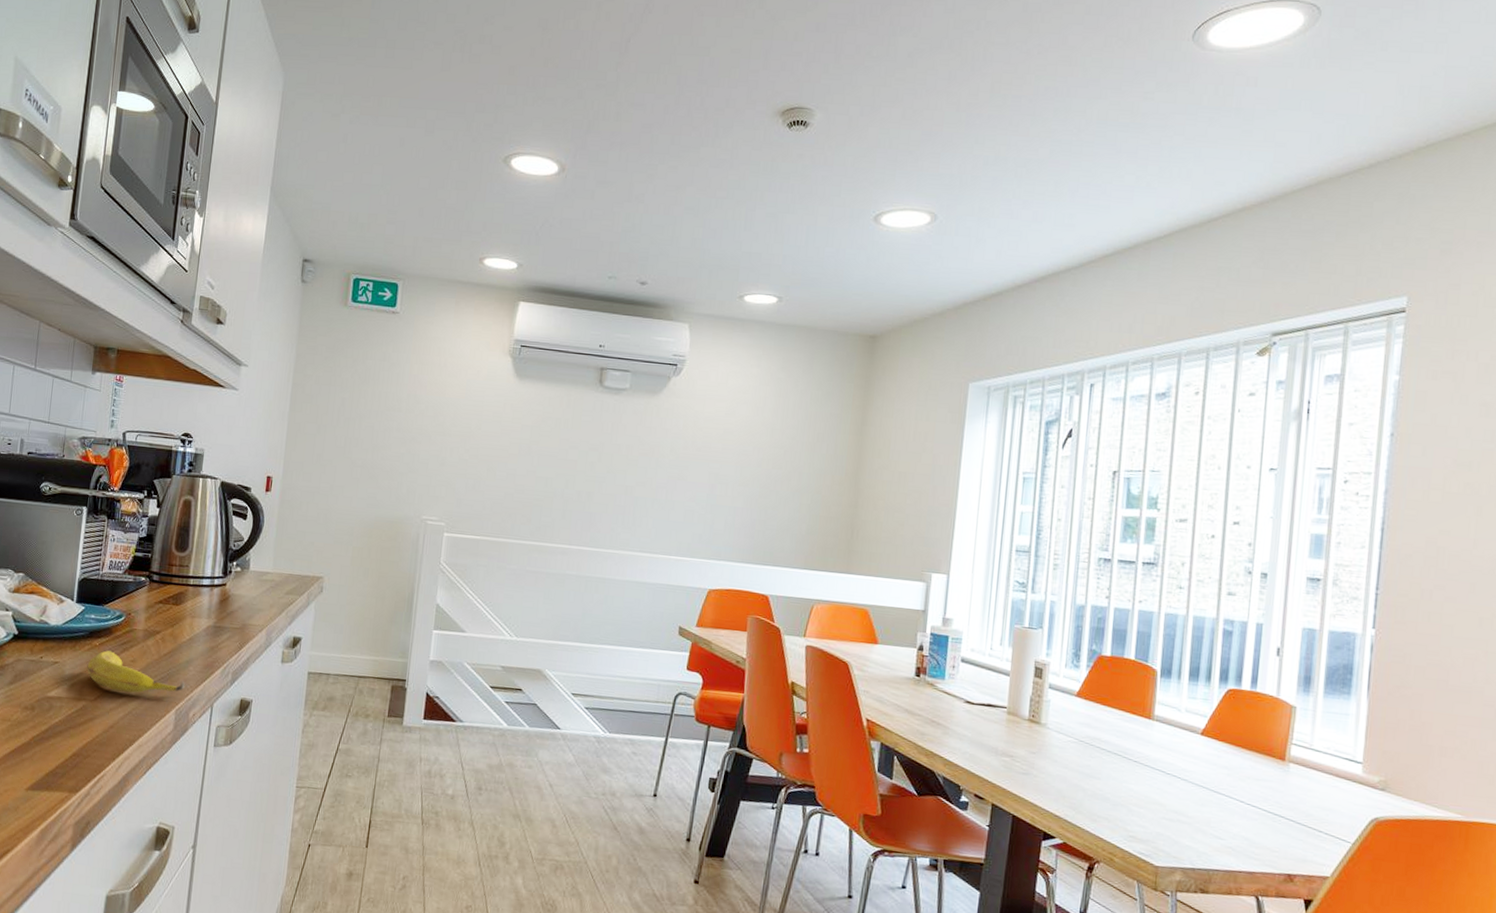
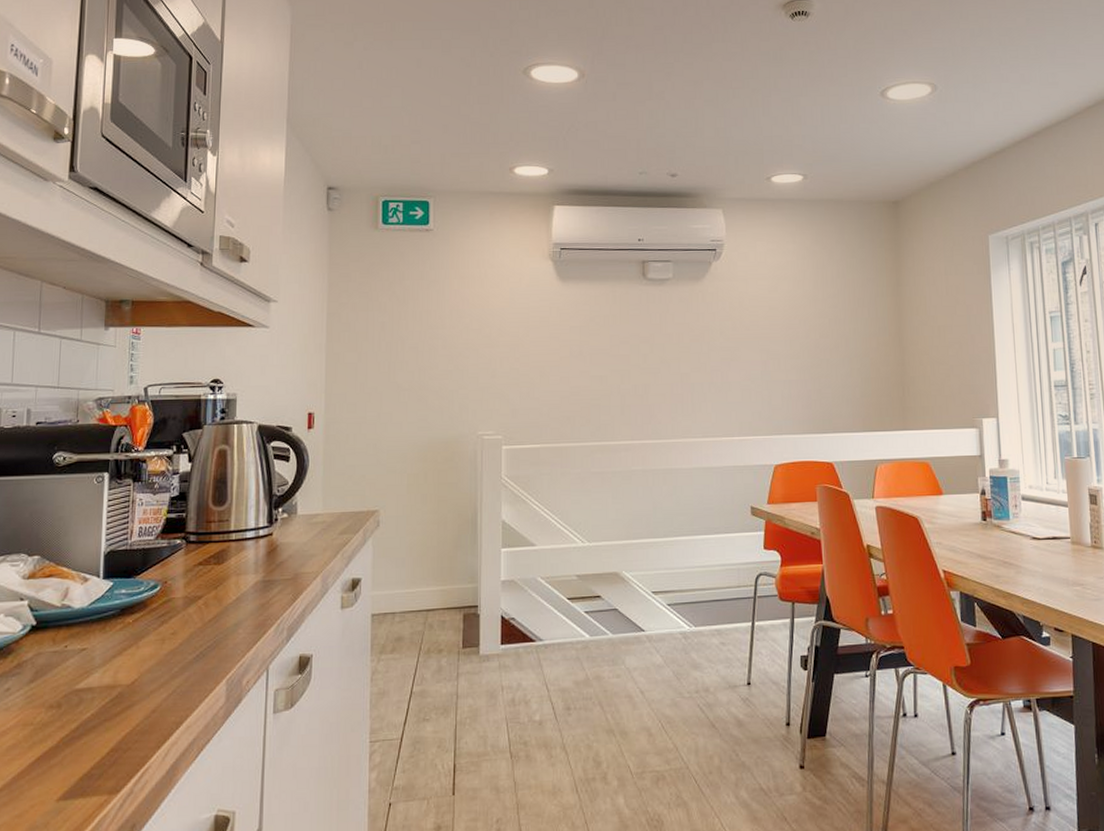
banana: present [87,650,185,693] -> none [120,626,235,670]

